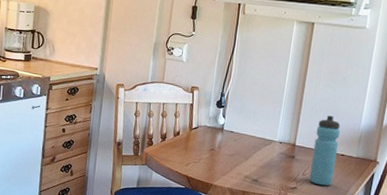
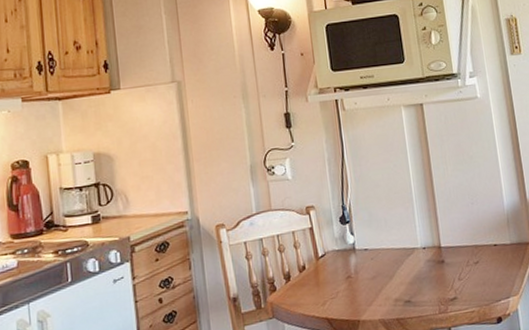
water bottle: present [309,115,341,186] -> none [458,202,494,288]

